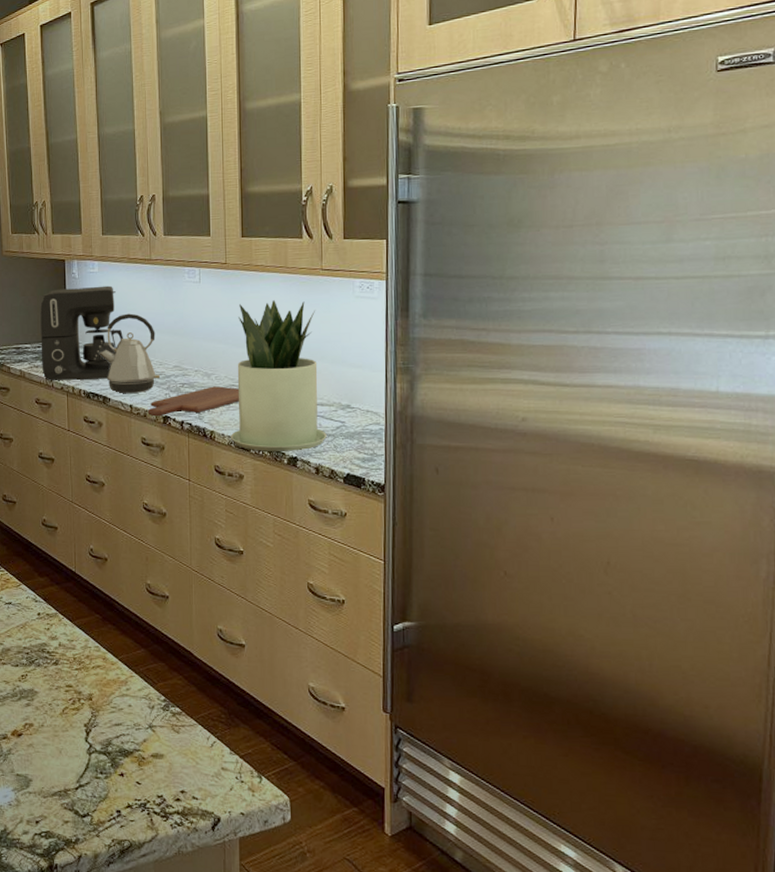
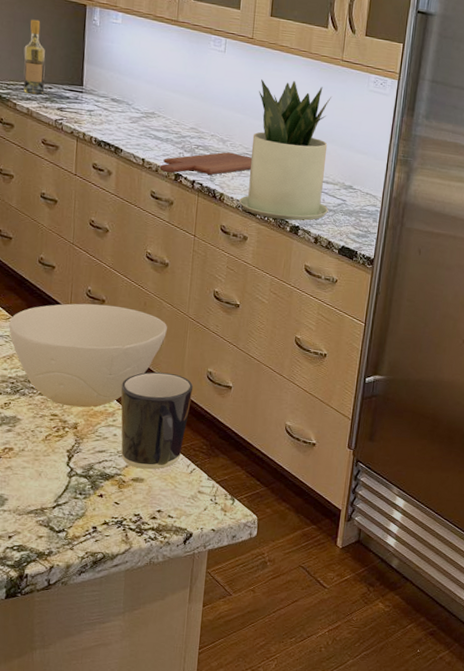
bottle: none [13,282,34,356] -> present [23,19,46,95]
bowl: none [20,563,171,677] -> present [9,303,167,408]
coffee maker: present [40,285,123,381] -> none [52,33,142,130]
kettle: present [99,313,161,393] -> none [115,69,176,148]
mug: none [131,632,205,744] -> present [120,371,194,470]

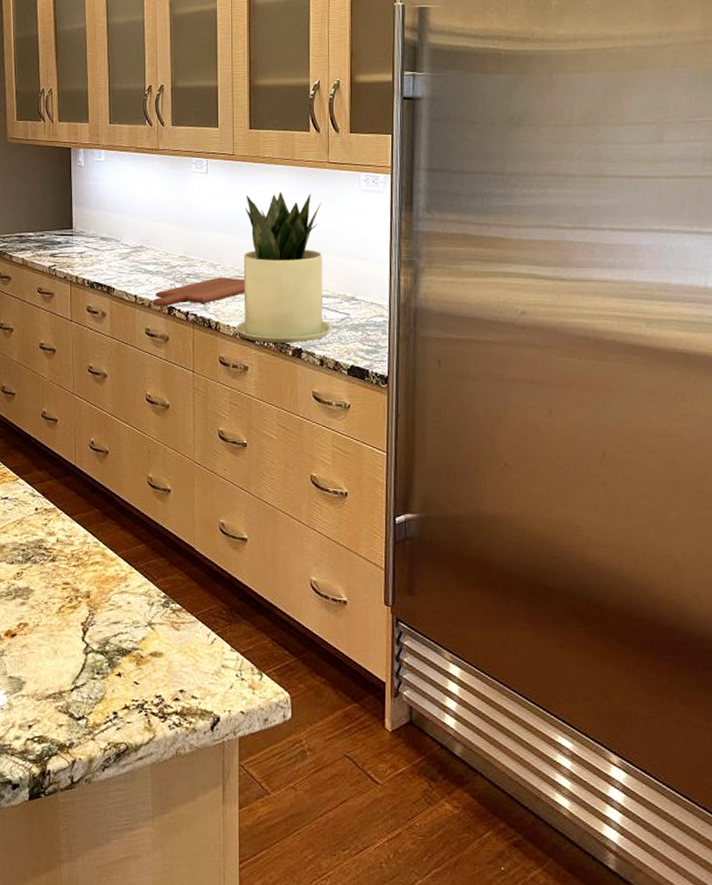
bowl: present [9,303,167,408] -> none [17,456,173,573]
bottle: present [23,19,46,95] -> none [16,170,37,245]
mug: present [120,371,194,470] -> none [131,527,206,642]

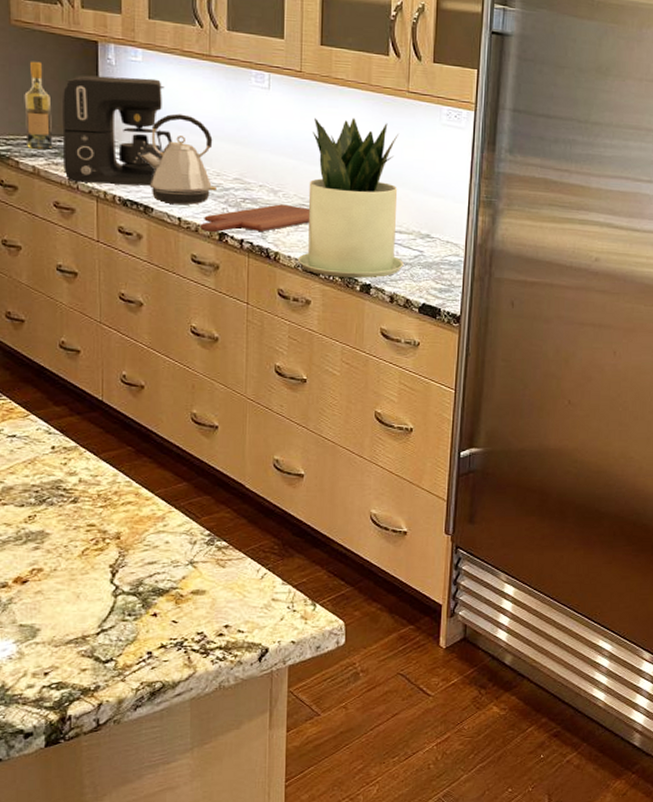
bottle: none [16,170,37,245] -> present [24,61,53,151]
coffee maker: none [44,174,129,271] -> present [62,75,172,186]
kettle: none [104,203,166,283] -> present [140,113,218,205]

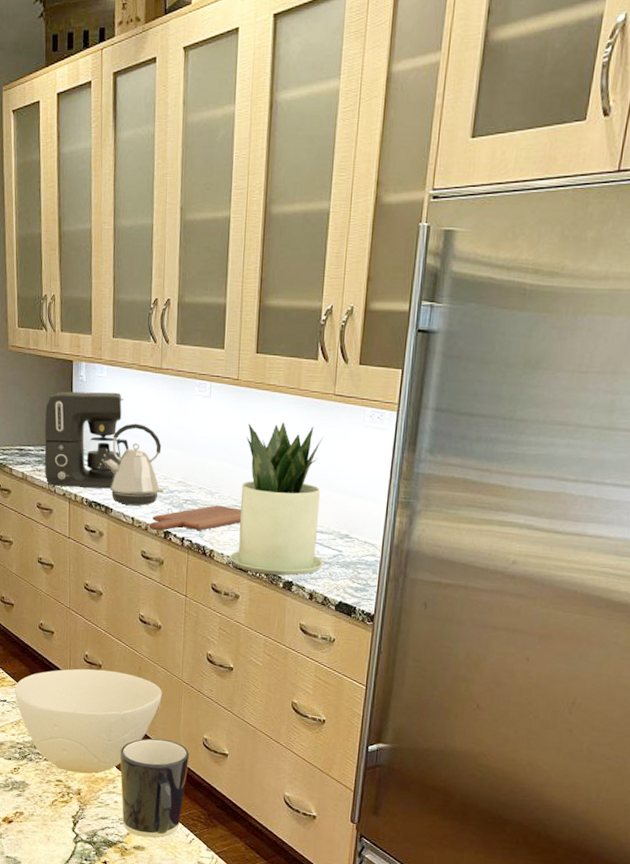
bottle: present [24,61,53,151] -> none [17,381,38,459]
bowl: none [28,390,222,513] -> present [15,668,162,774]
mug: none [170,464,258,579] -> present [119,738,190,838]

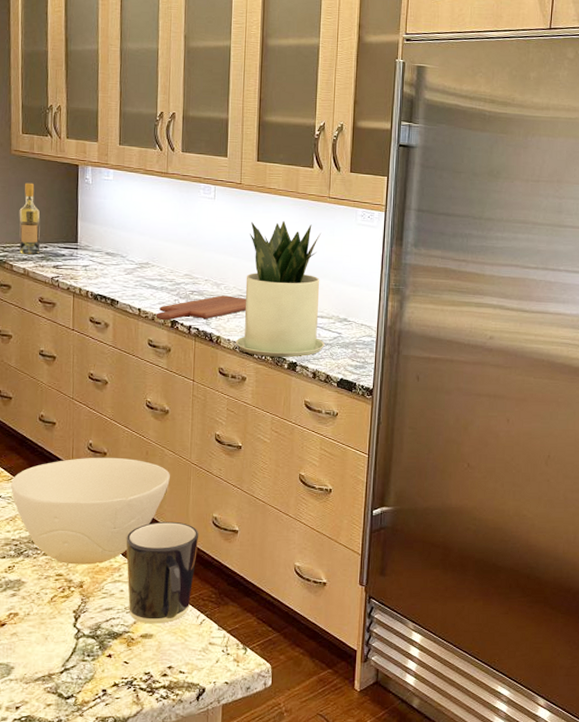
bottle: none [17,381,38,459] -> present [19,182,41,255]
coffee maker: present [44,391,129,489] -> none [47,192,135,283]
kettle: present [103,423,164,506] -> none [109,222,171,297]

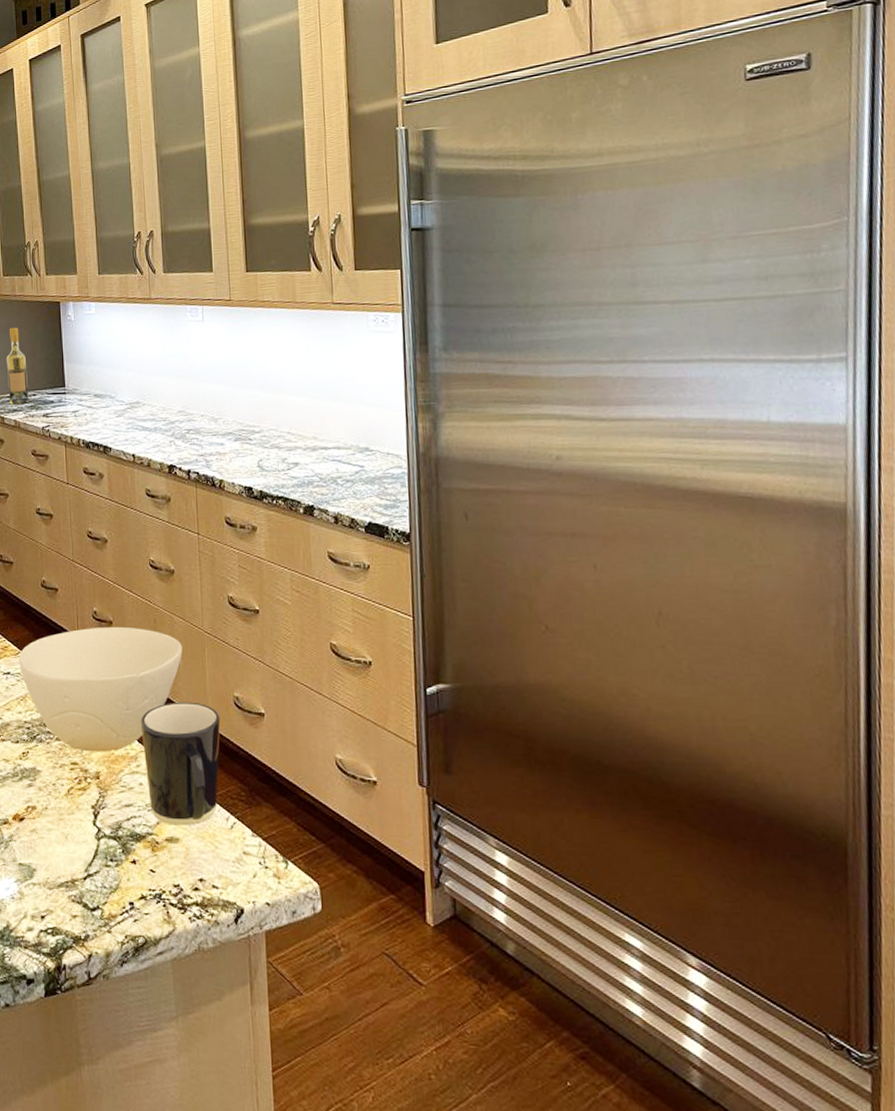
cutting board: present [155,295,246,321] -> none [151,431,249,466]
planter: present [235,221,325,358] -> none [240,337,345,501]

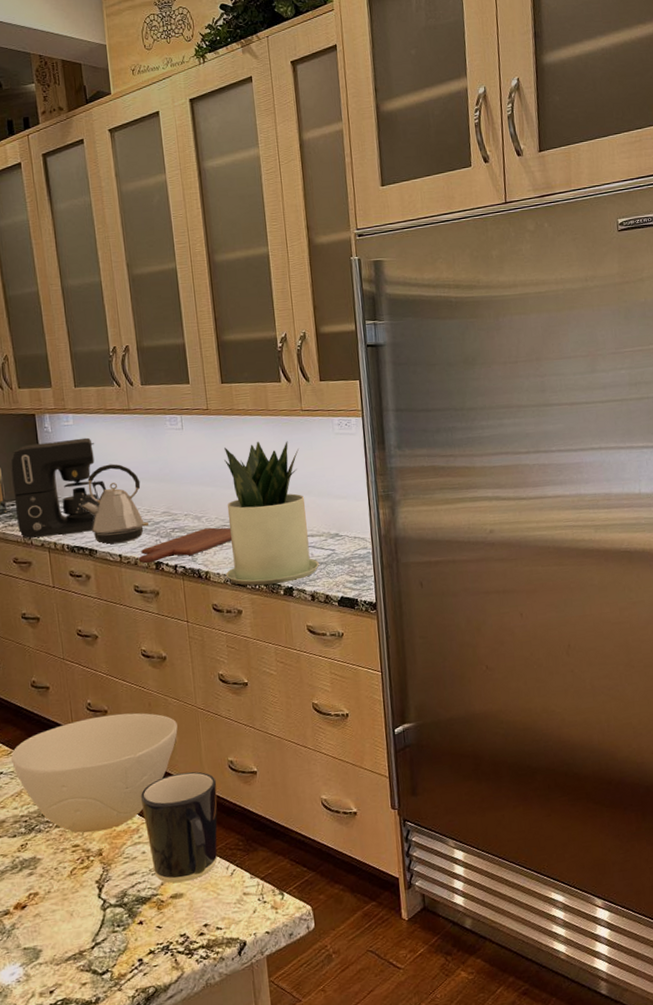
coffee maker: none [35,327,123,431] -> present [11,437,106,539]
kettle: none [98,356,165,442] -> present [81,463,150,544]
cutting board: none [151,431,249,466] -> present [138,527,232,564]
planter: none [240,337,345,501] -> present [224,441,319,586]

